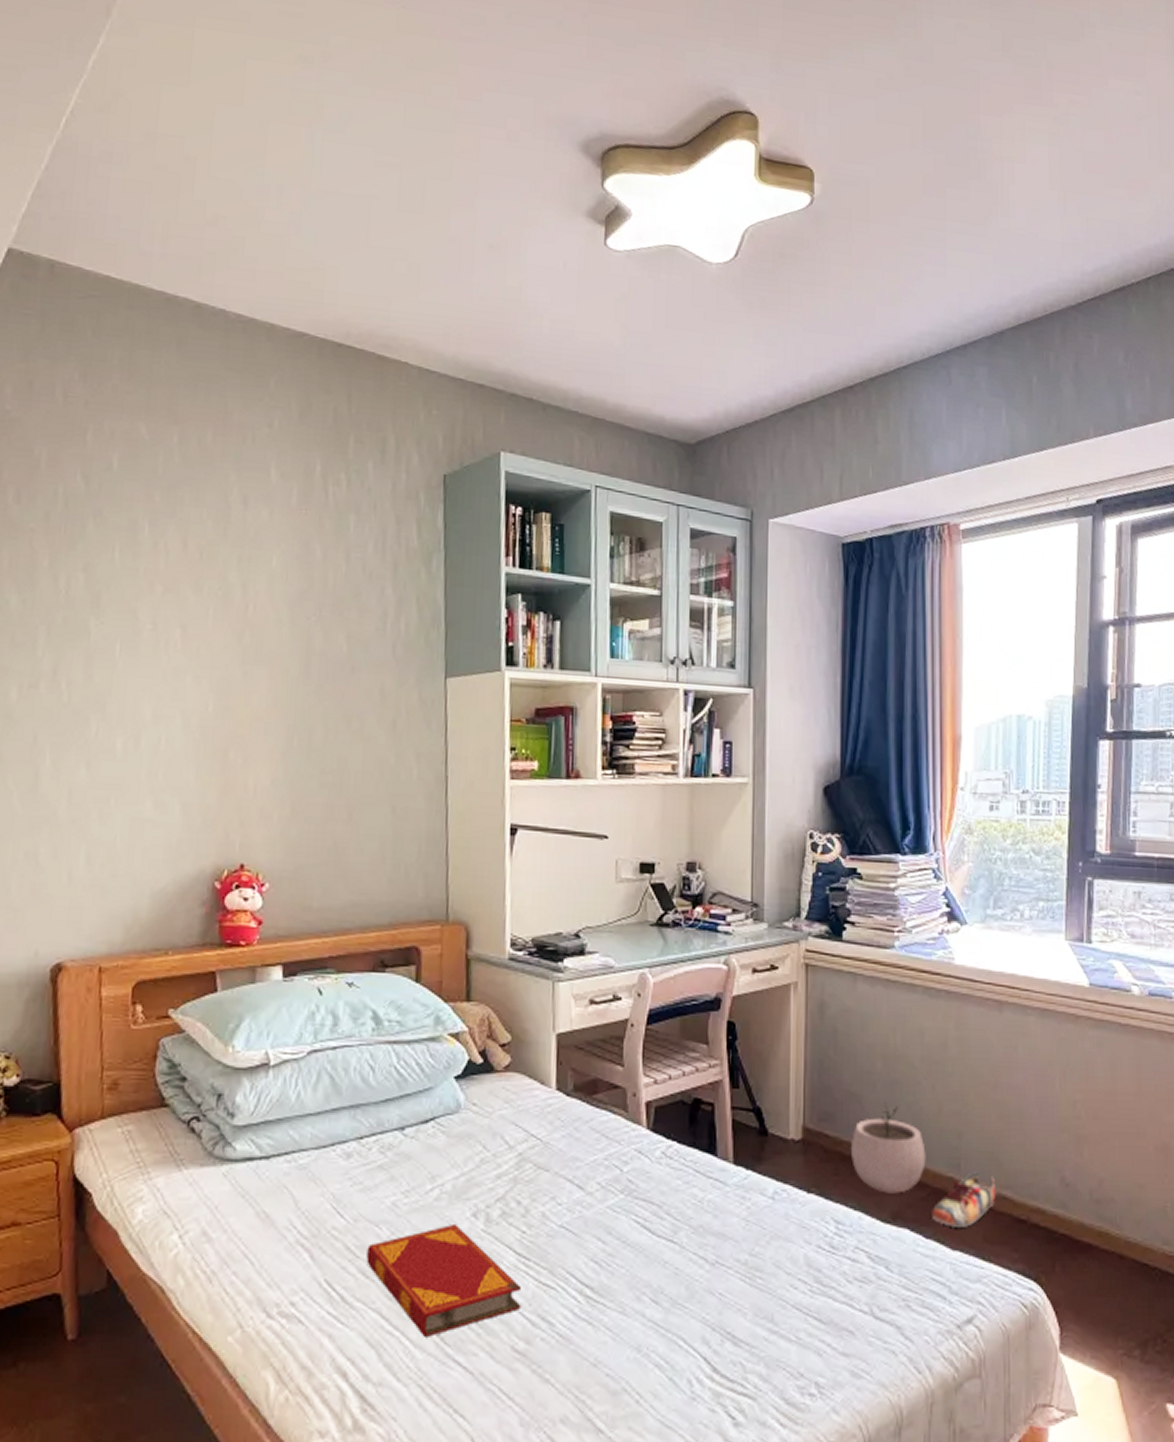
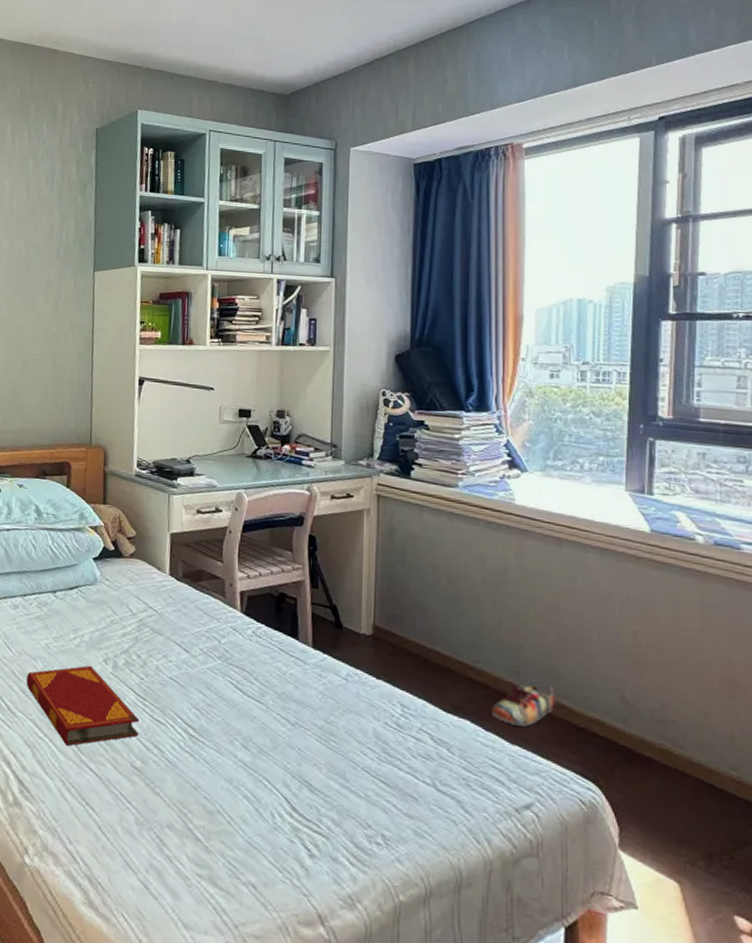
plant pot: present [851,1102,926,1194] -> none [417,613,486,690]

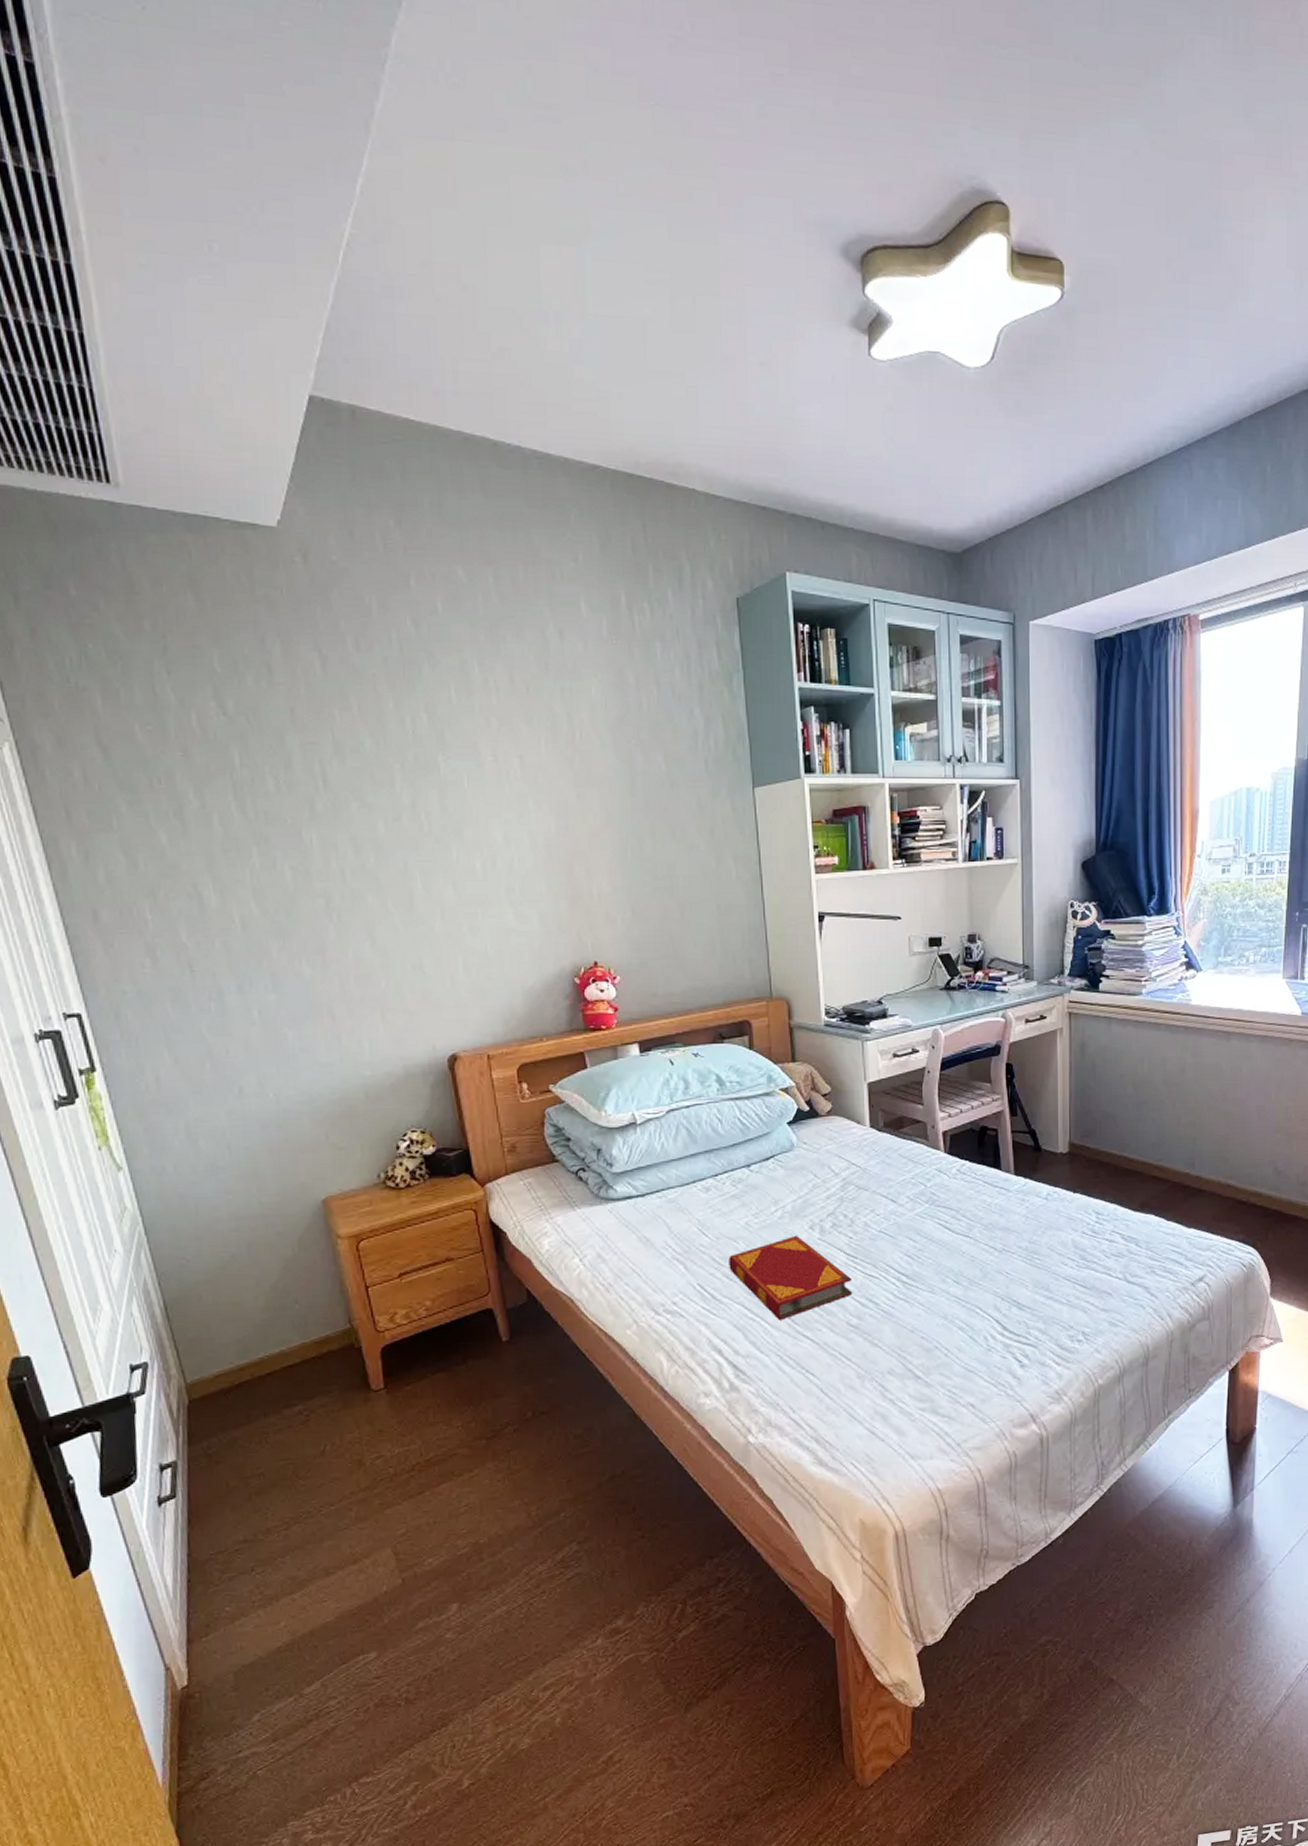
shoe: present [491,680,555,727] -> none [1171,1168,1223,1211]

